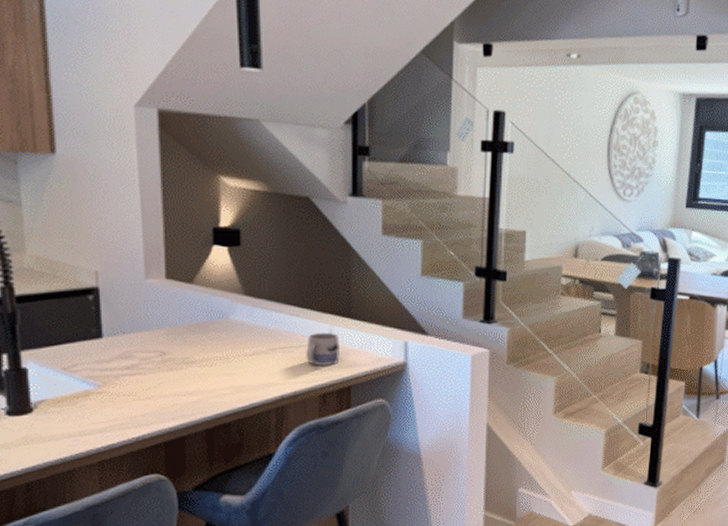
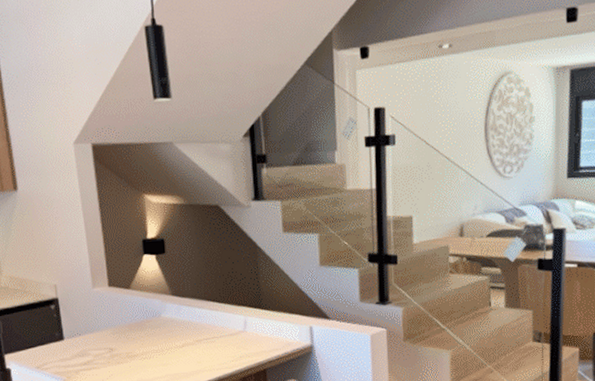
mug: present [306,333,341,366] -> none [226,323,255,353]

